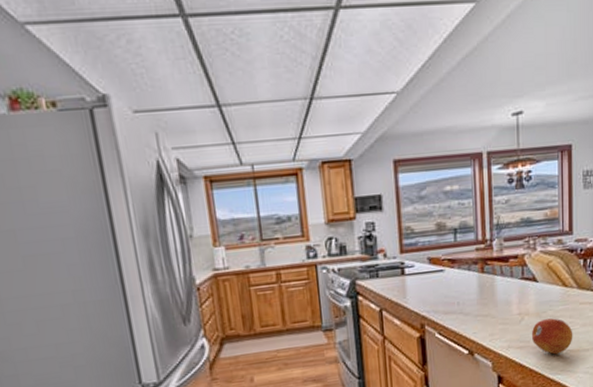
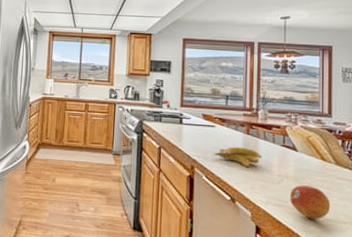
banana: none [446,289,500,313] -> present [214,146,262,168]

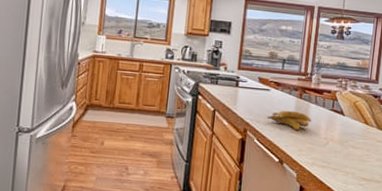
fruit: present [289,185,331,220] -> none [333,147,369,180]

